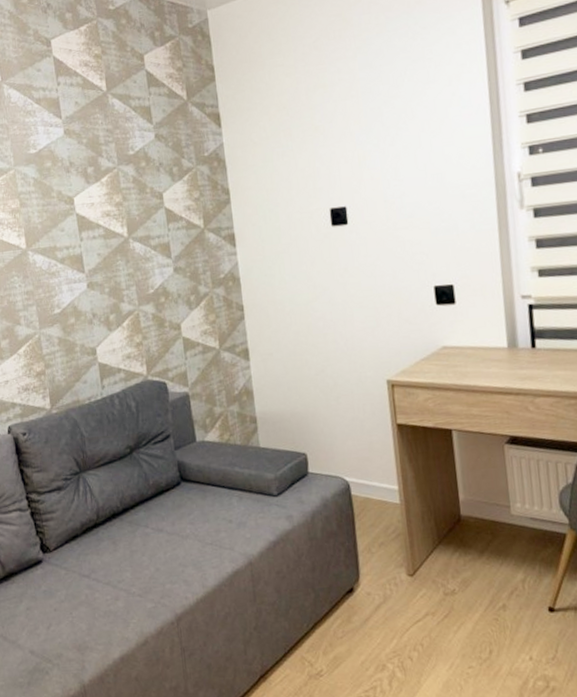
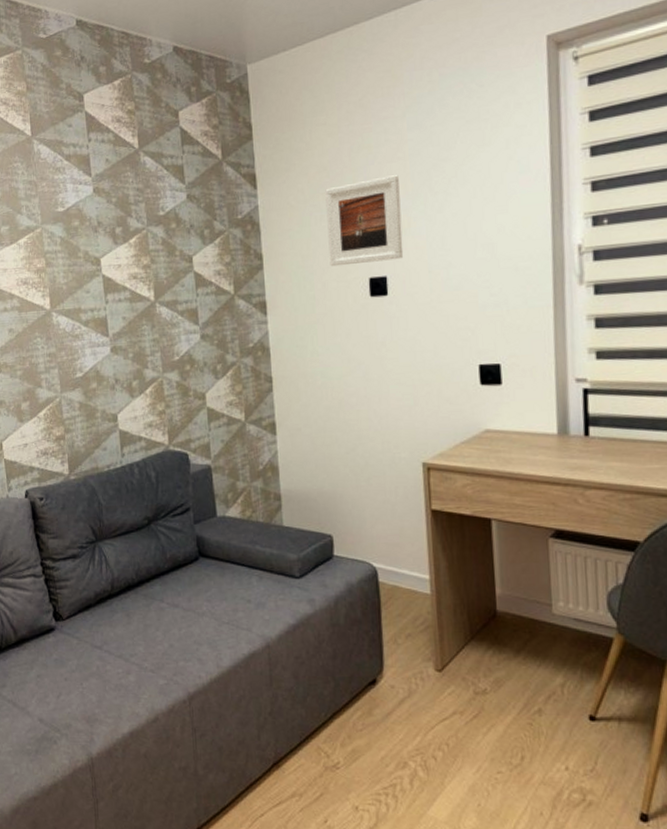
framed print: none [285,111,361,199] -> present [325,175,404,267]

